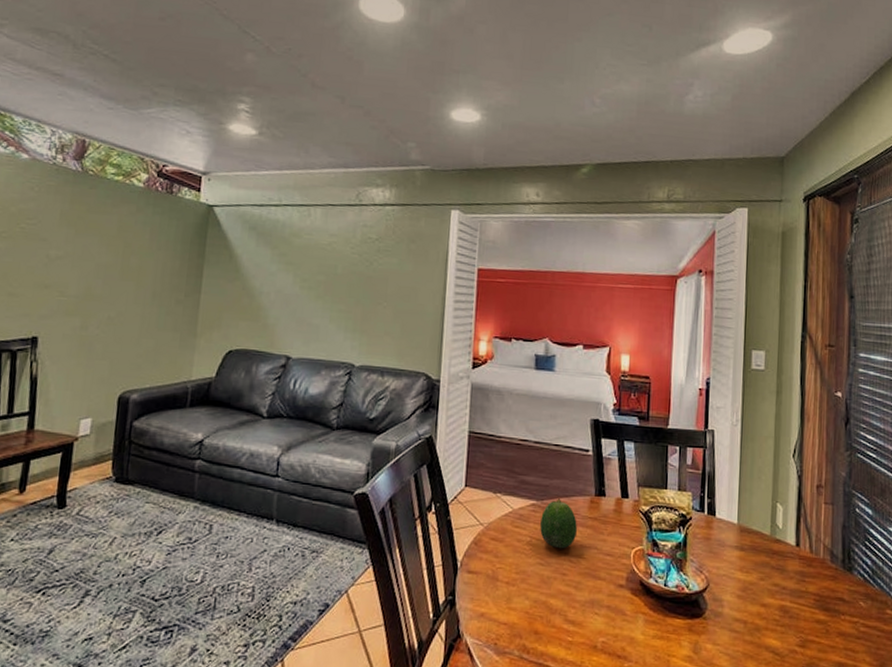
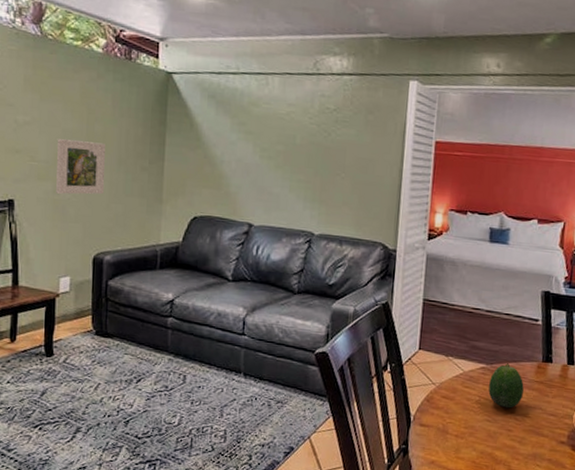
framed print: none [84,273,140,330] -> present [56,139,106,195]

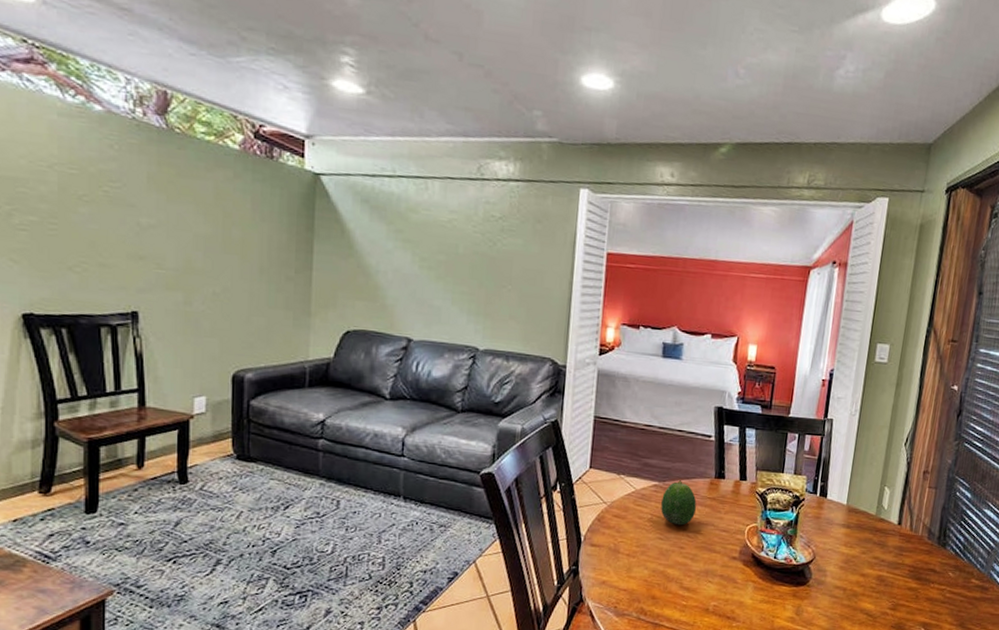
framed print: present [56,139,106,195] -> none [188,244,245,307]

